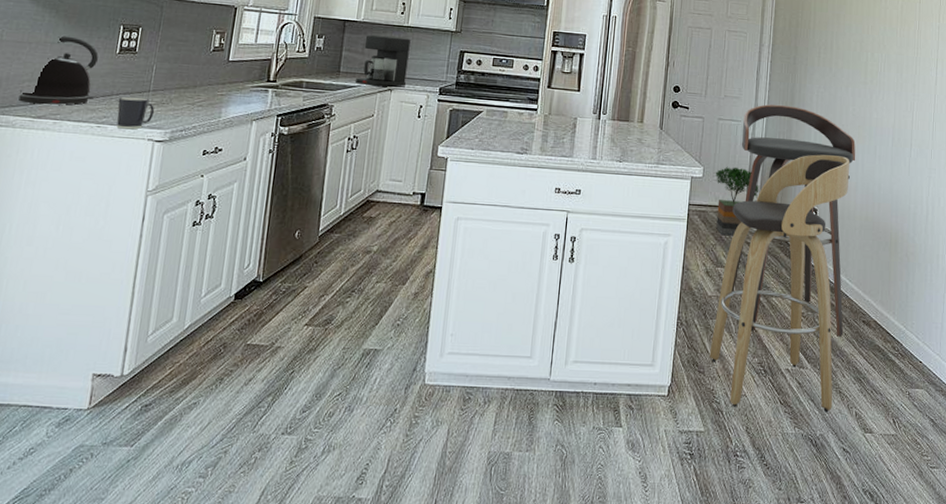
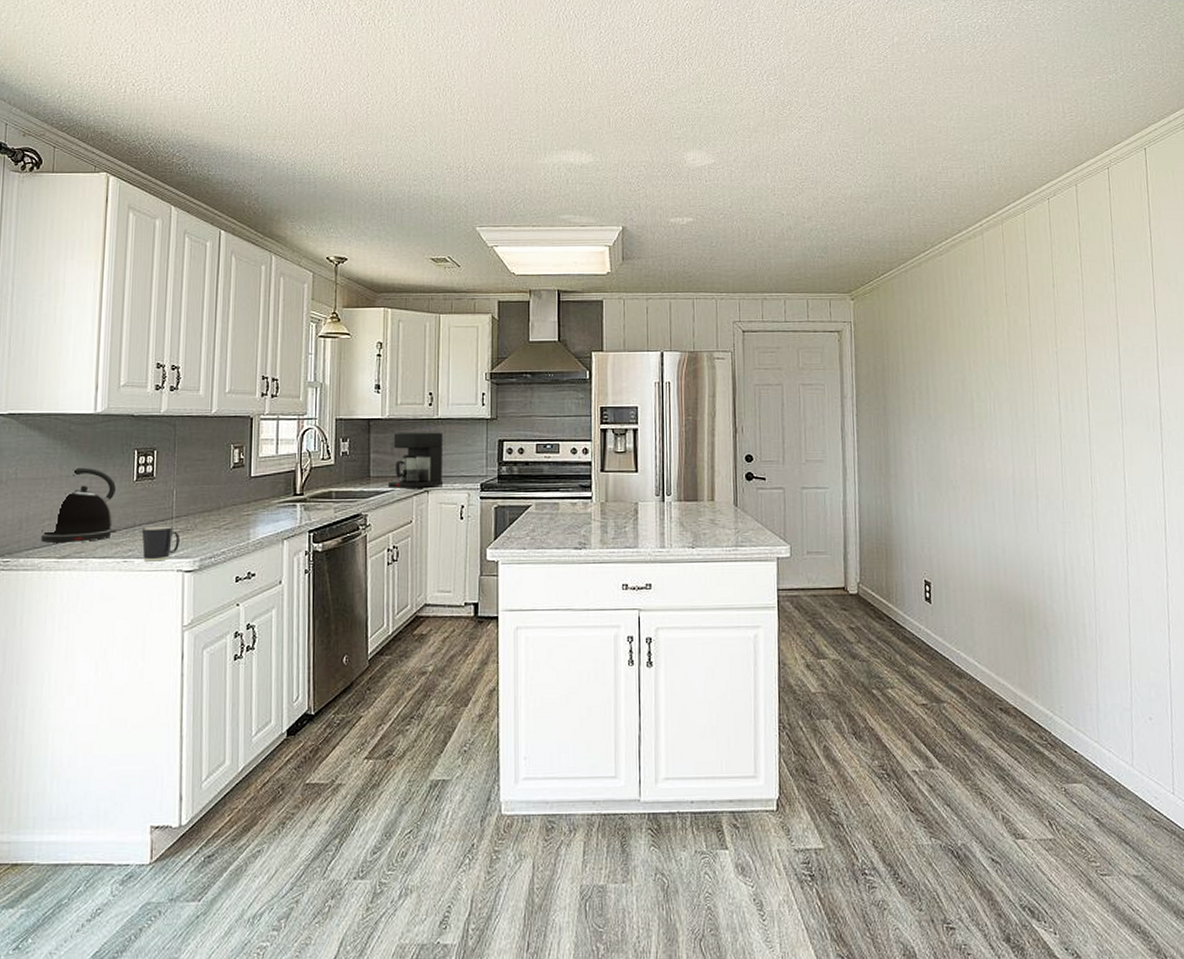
bar stool: present [709,154,850,413] -> none [820,517,974,819]
potted tree: present [715,166,759,236] -> none [804,541,859,622]
bar stool: present [731,104,856,337] -> none [831,464,978,729]

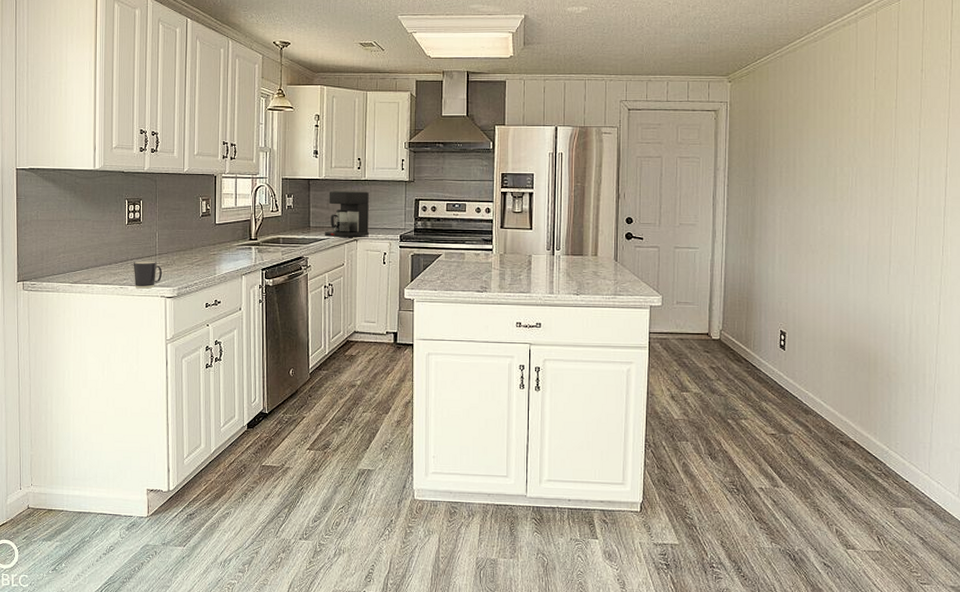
kettle: present [40,467,118,544] -> none [57,212,115,272]

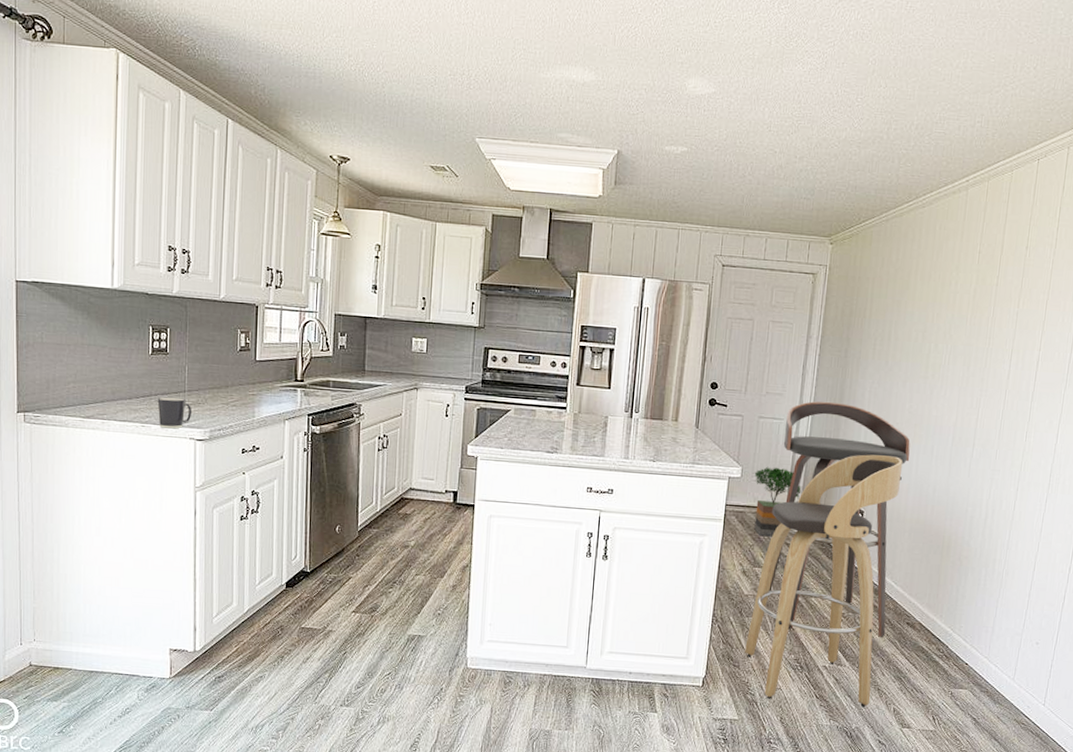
coffee maker: present [325,190,370,238] -> none [381,331,433,386]
potted tree: none [674,294,722,362] -> present [754,466,802,537]
bar stool: none [680,277,821,529] -> present [745,454,903,708]
bar stool: none [698,228,827,457] -> present [769,401,910,637]

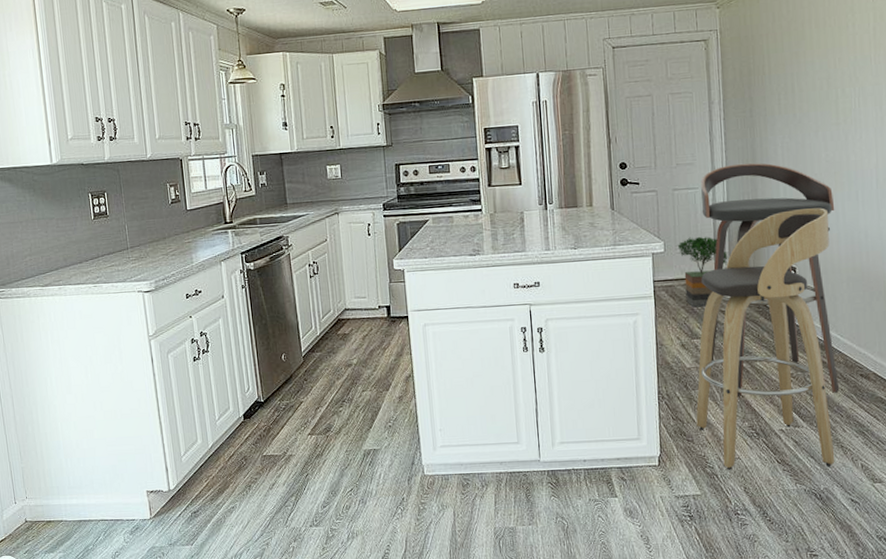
mug: present [157,397,192,429] -> none [104,255,137,286]

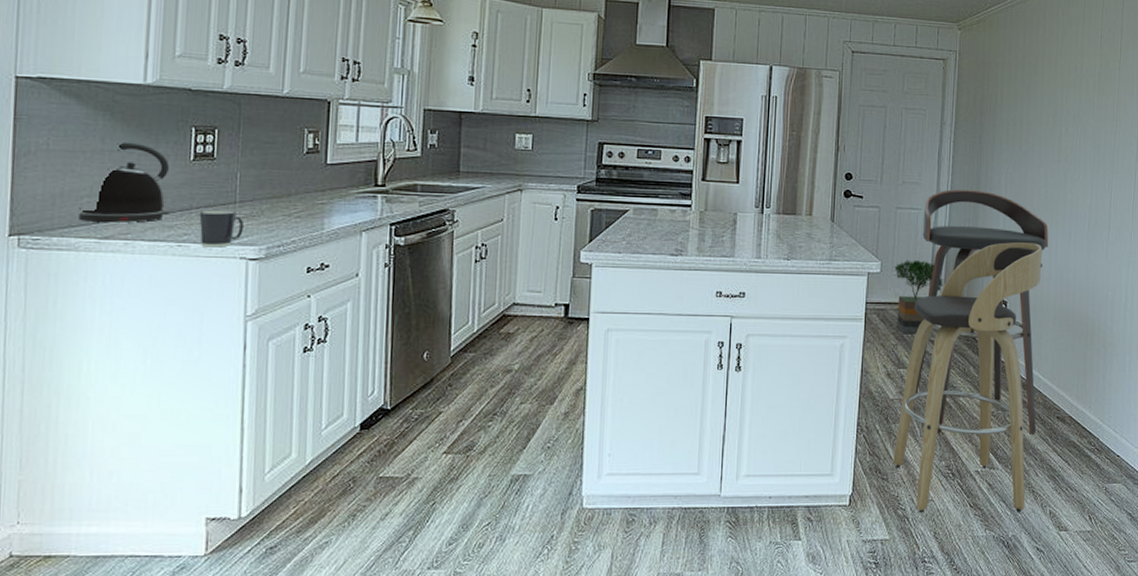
kettle: none [24,210,86,275] -> present [77,142,171,224]
mug: none [104,255,137,286] -> present [199,210,245,247]

